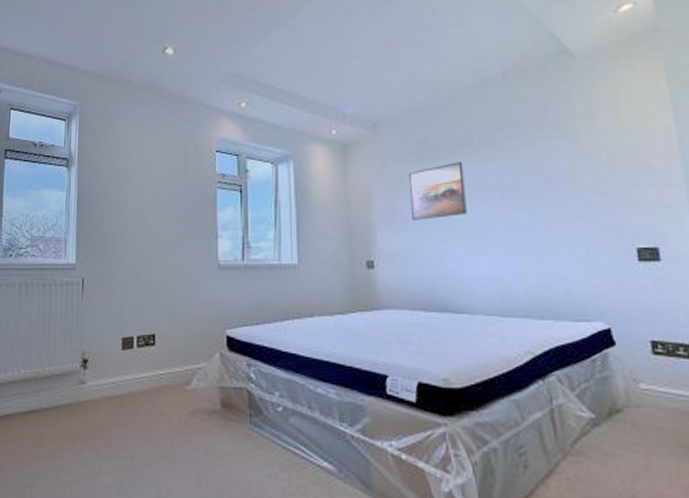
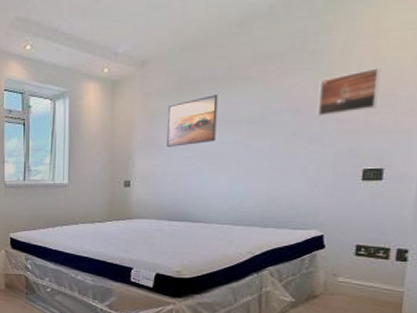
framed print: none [569,137,635,188] -> present [317,68,381,116]

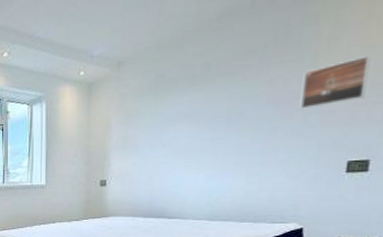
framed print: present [166,95,218,147] -> none [143,92,196,146]

